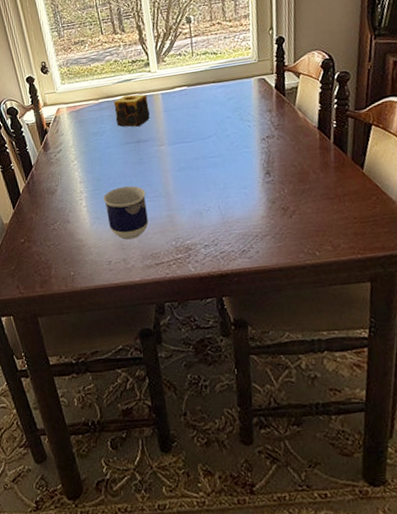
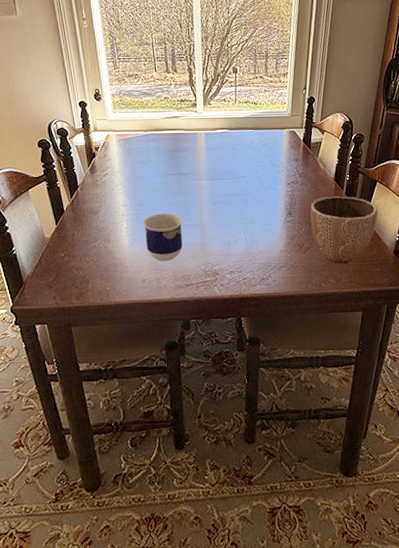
candle: present [113,94,150,127] -> none [160,130,193,160]
decorative bowl: none [292,146,378,227] -> present [310,196,378,264]

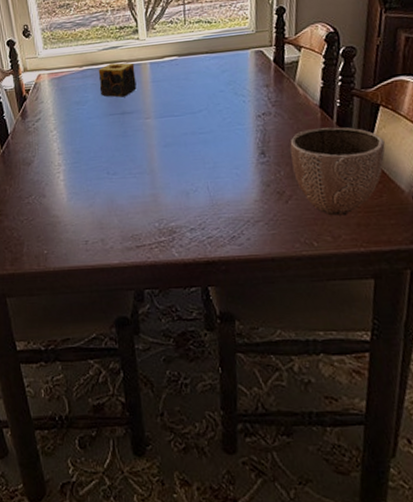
cup: present [143,213,183,261] -> none [82,160,130,218]
candle: none [160,130,193,160] -> present [98,62,137,97]

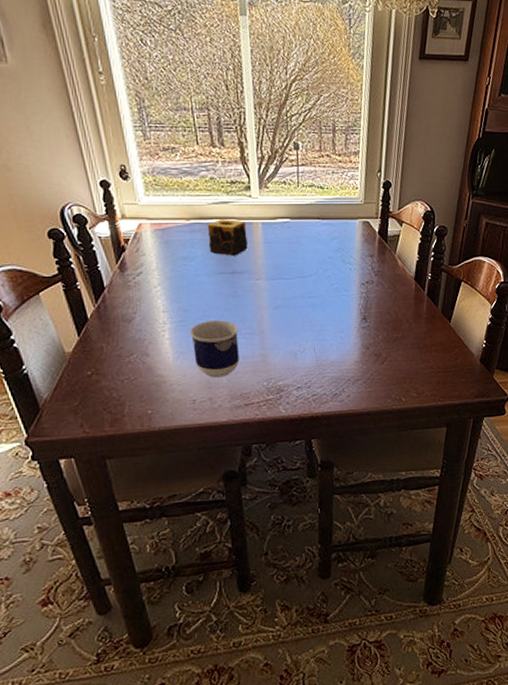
cup: none [82,160,130,218] -> present [189,320,239,378]
decorative bowl: present [290,127,386,216] -> none [388,298,463,375]

